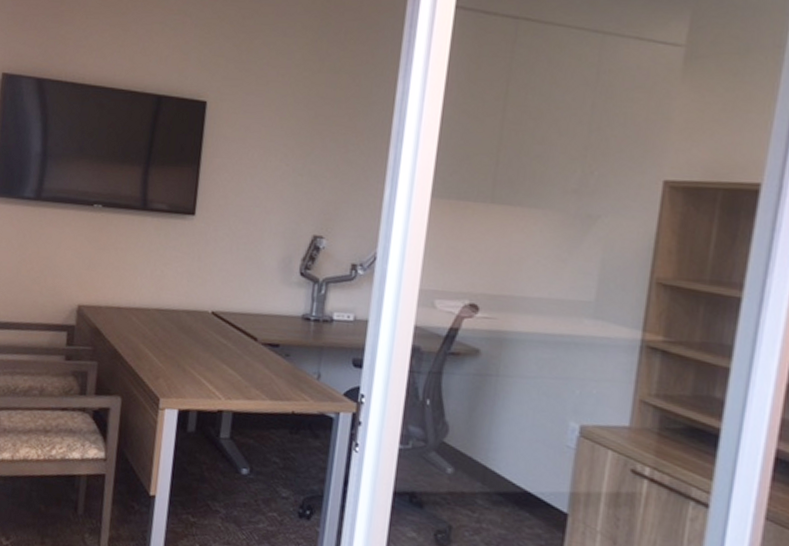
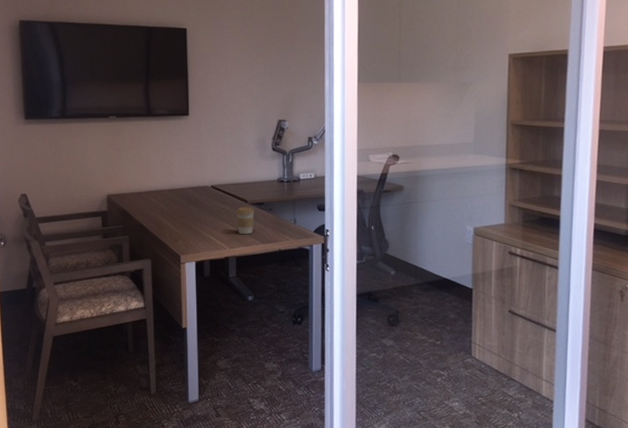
coffee cup: none [239,345,265,385] -> present [236,206,254,235]

